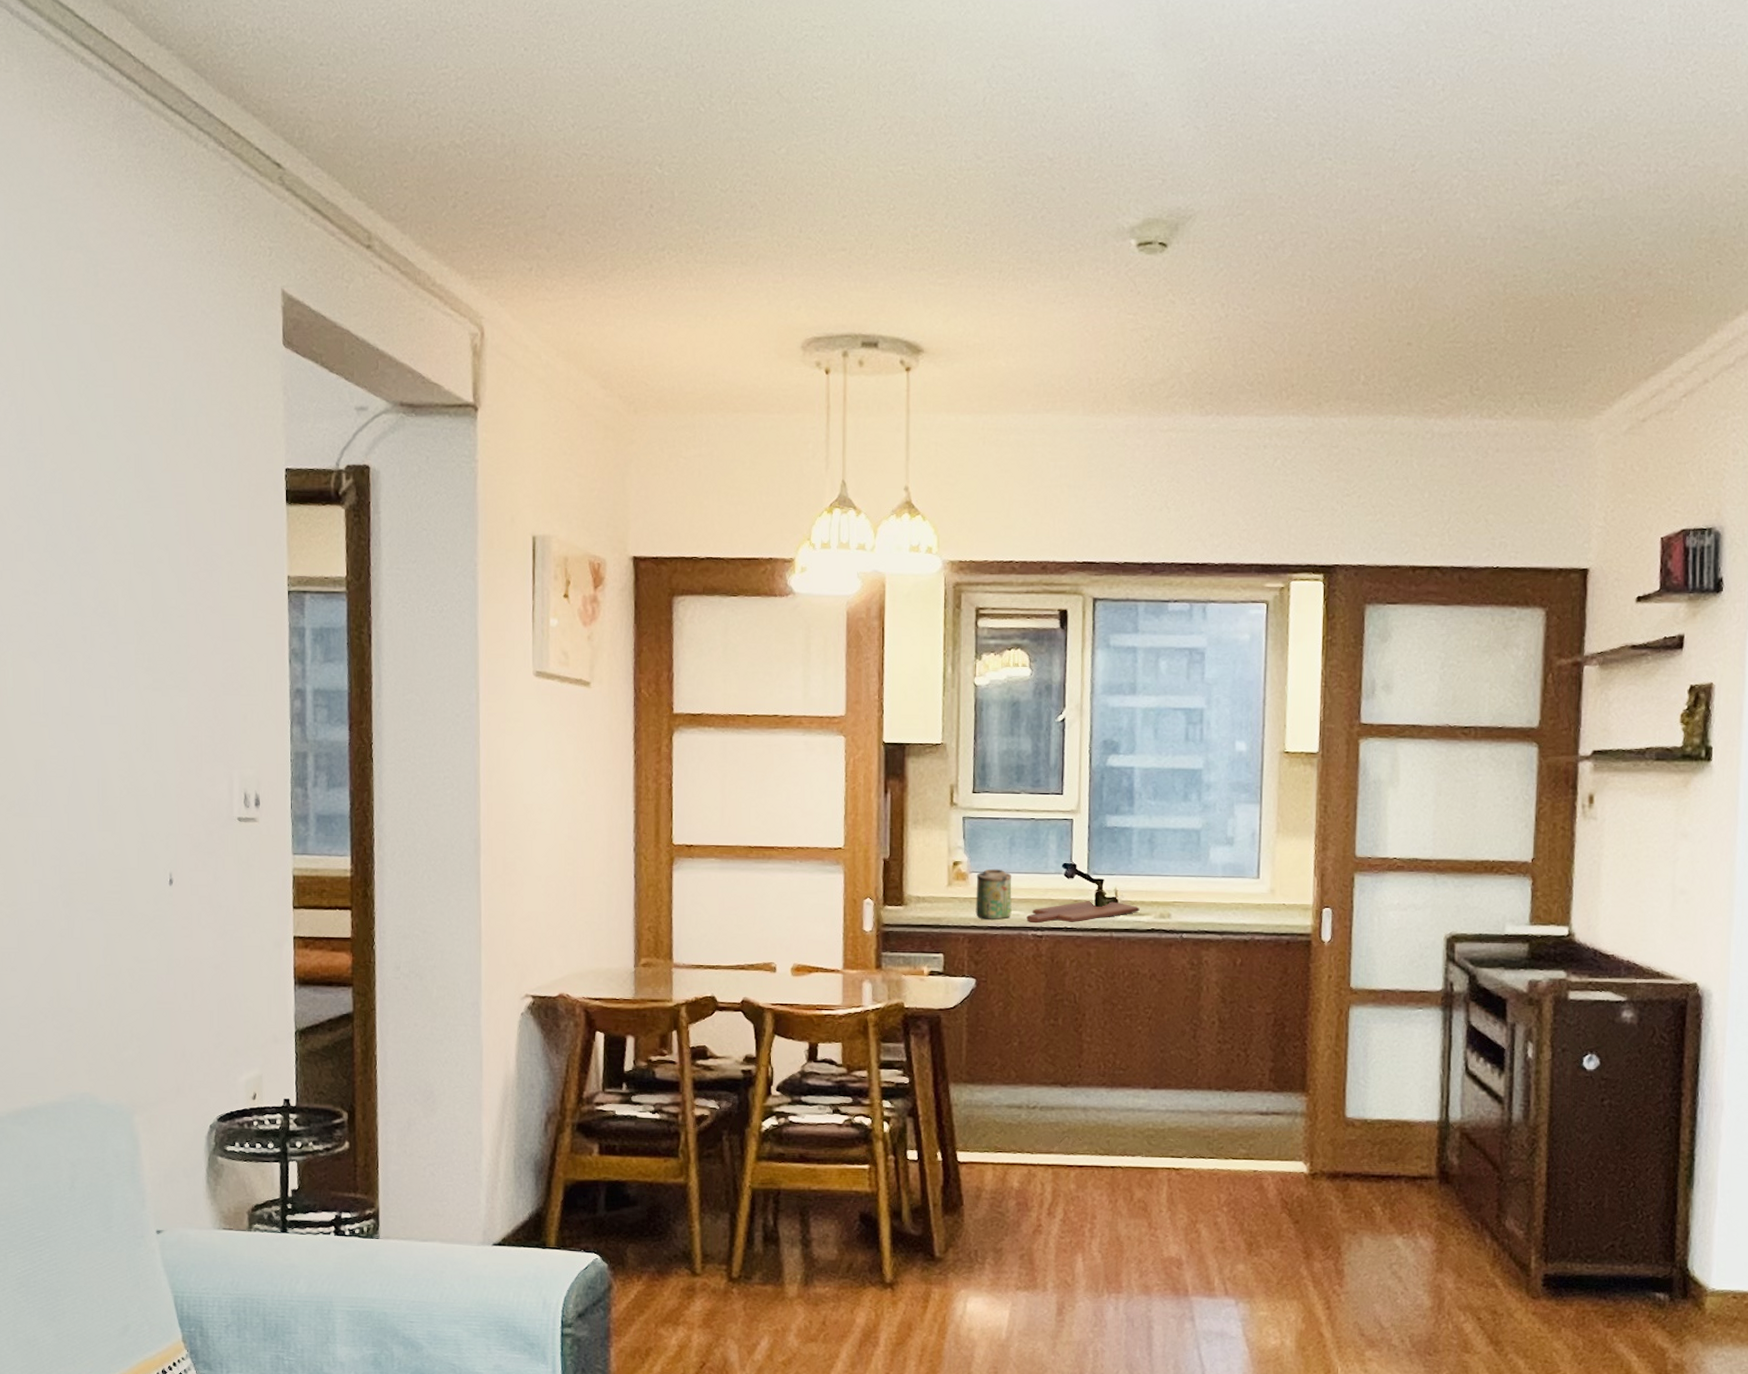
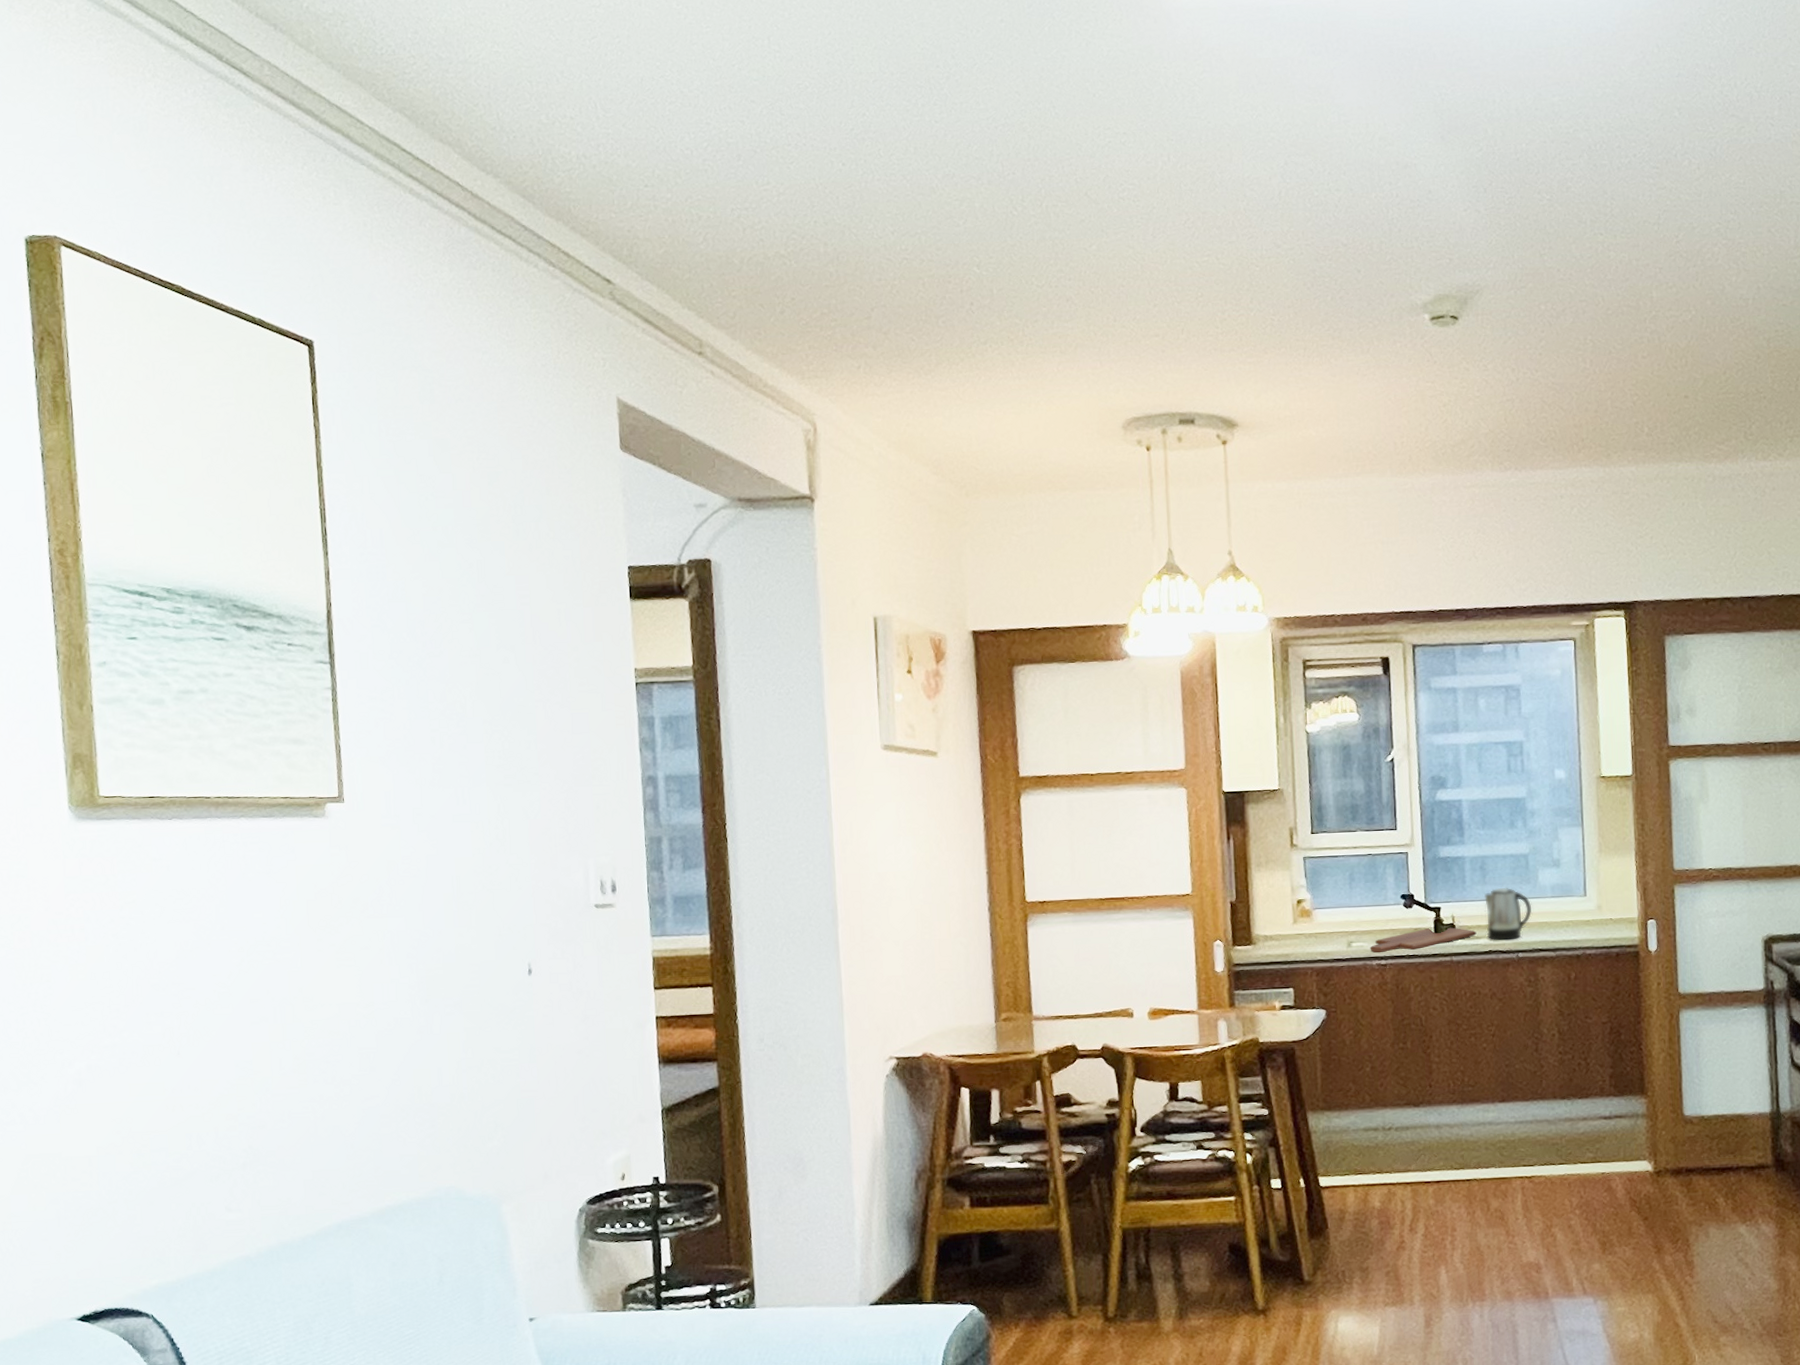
canister: present [975,868,1012,920] -> none [1320,904,1356,953]
kettle: none [1150,863,1201,919] -> present [1484,887,1532,940]

